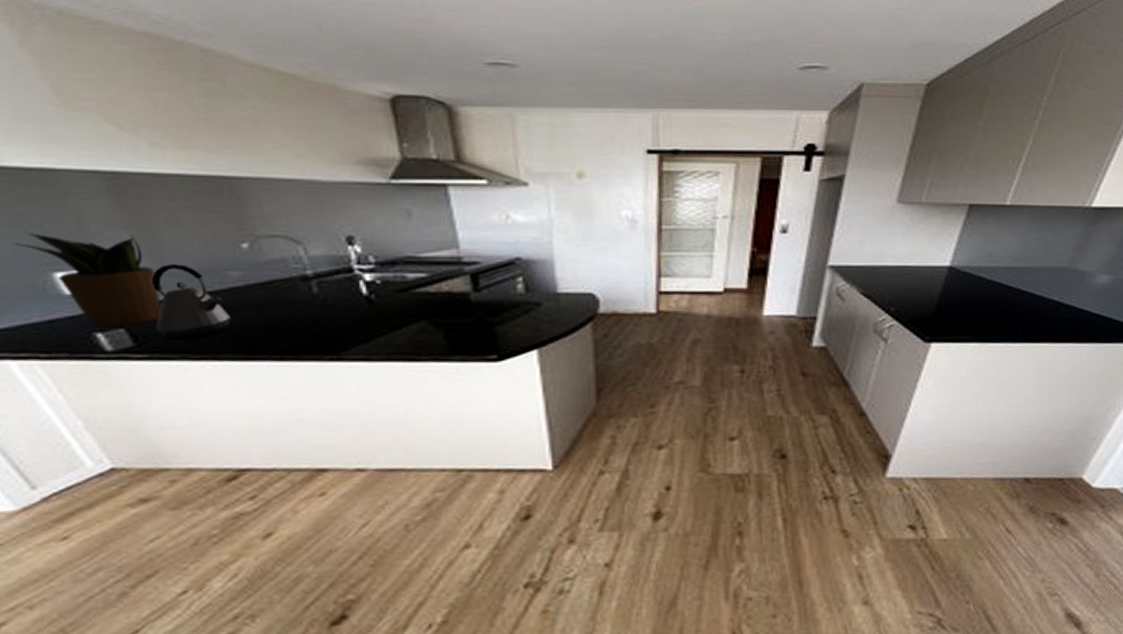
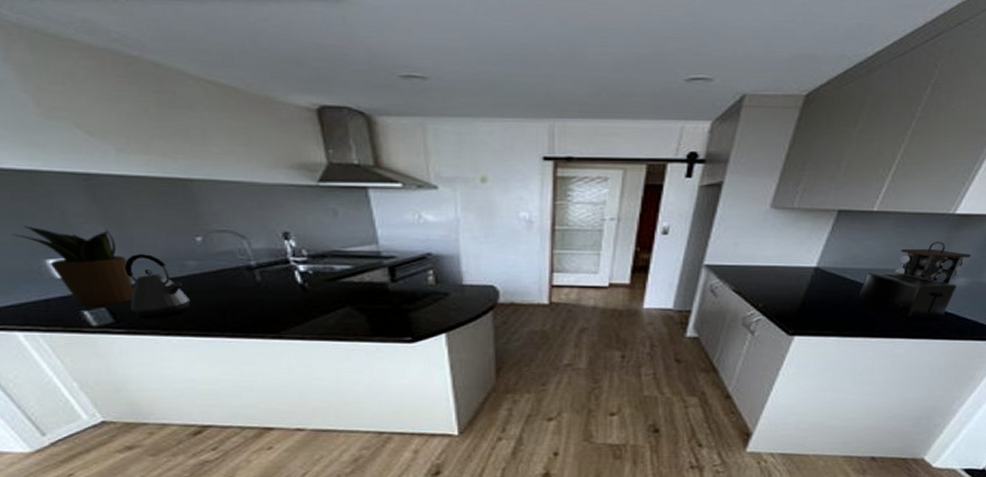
toaster: none [996,270,1100,325] -> present [857,272,956,323]
spice rack: none [1034,236,1112,282] -> present [895,241,972,284]

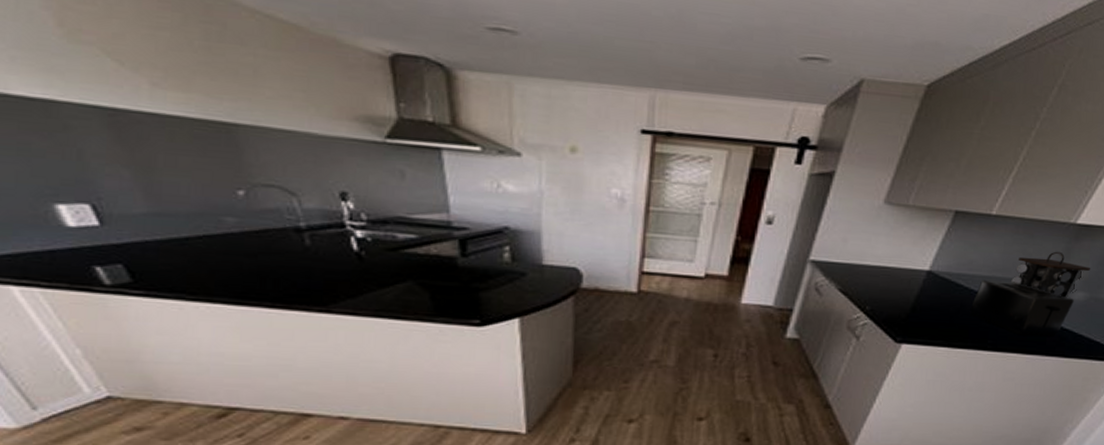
potted plant: present [12,225,133,308] -> none [15,163,158,264]
kettle: present [125,253,191,320] -> none [150,204,226,282]

